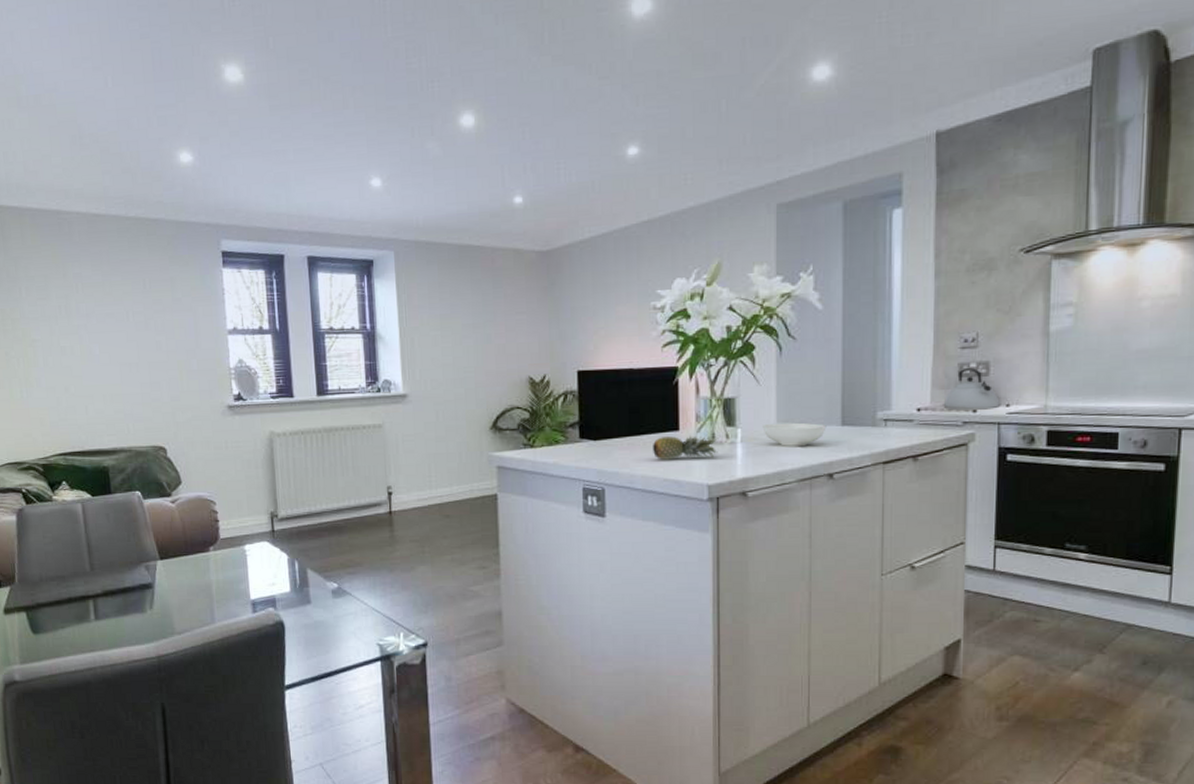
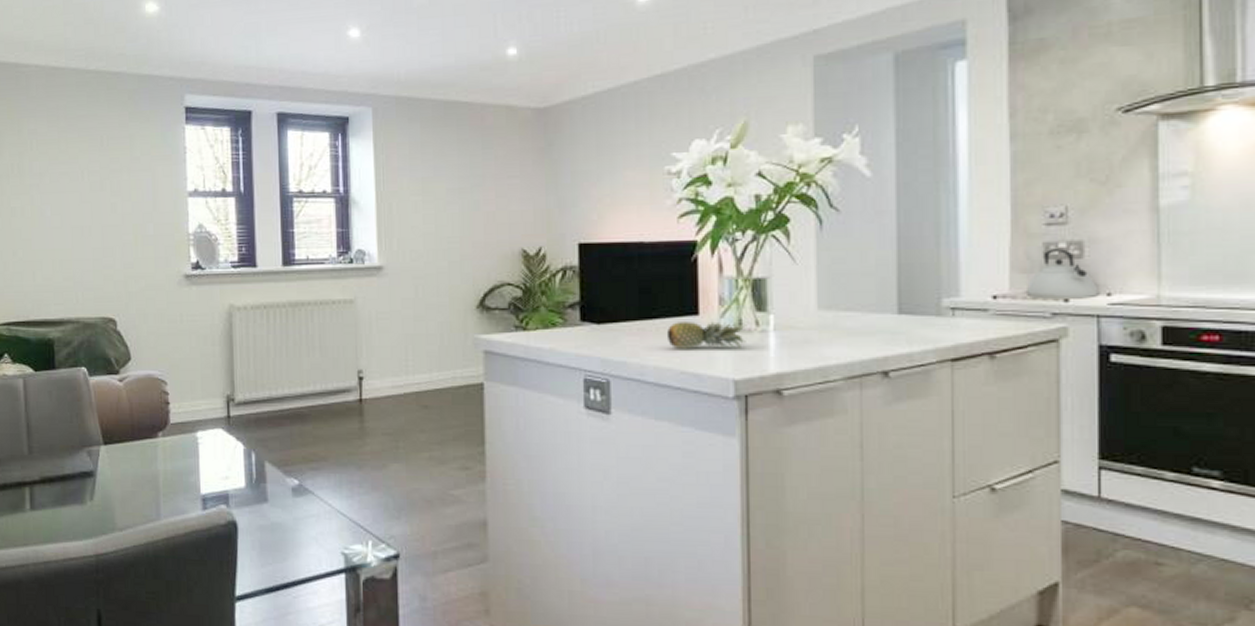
bowl: present [762,422,827,446] -> none [800,309,879,337]

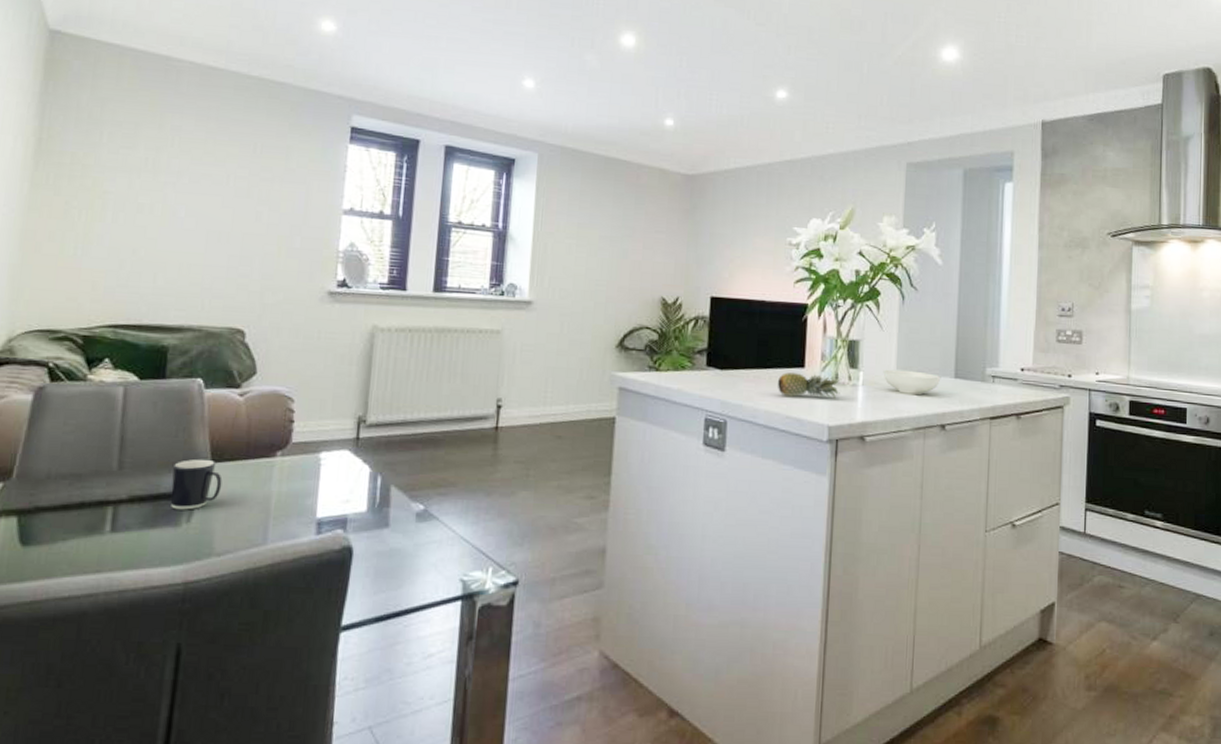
mug: none [72,441,115,489] -> present [170,458,222,510]
bowl: none [800,309,879,337] -> present [883,369,941,395]
kettle: present [1027,249,1099,299] -> none [1044,335,1091,376]

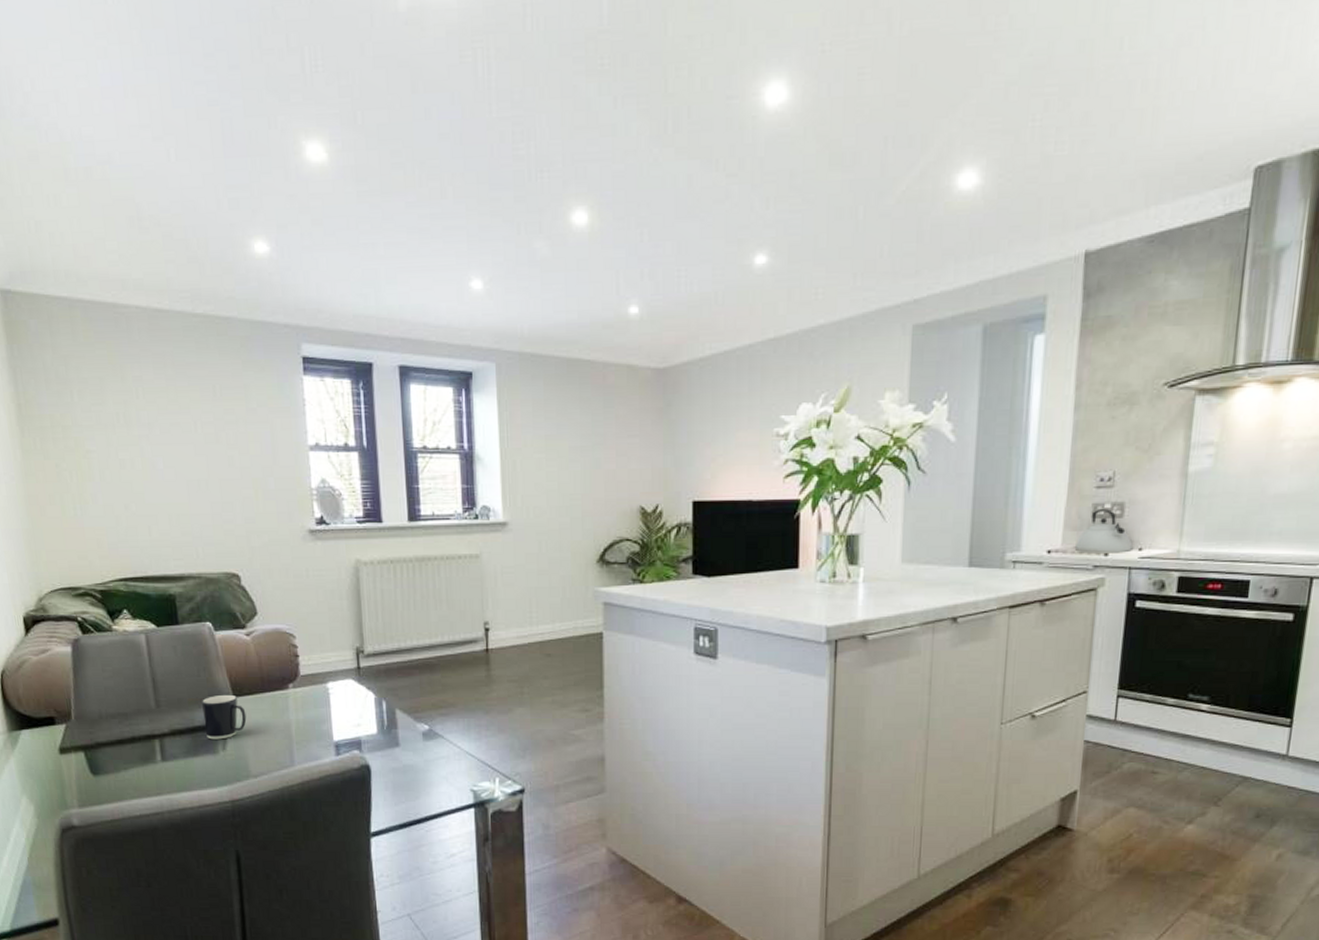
fruit: present [778,372,842,399] -> none [770,574,841,599]
bowl: present [883,369,941,395] -> none [886,562,953,587]
kettle: none [1044,335,1091,376] -> present [1075,509,1133,554]

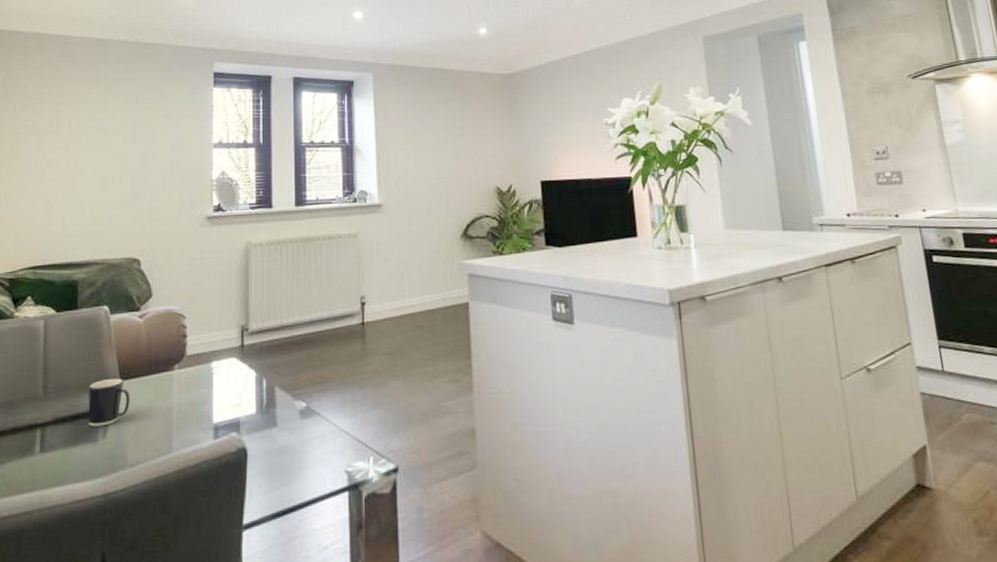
kettle: present [1075,509,1133,554] -> none [869,177,917,216]

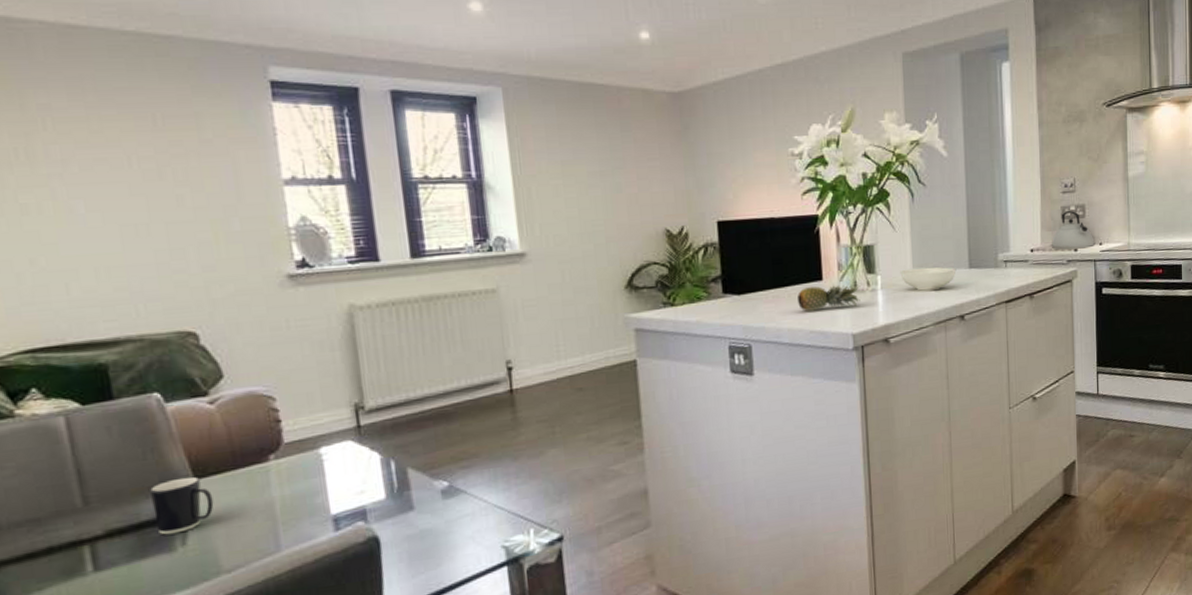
fruit: none [614,242,675,266] -> present [798,284,861,312]
bowl: none [712,228,770,251] -> present [900,267,957,291]
kettle: none [869,177,917,216] -> present [1052,211,1095,251]

